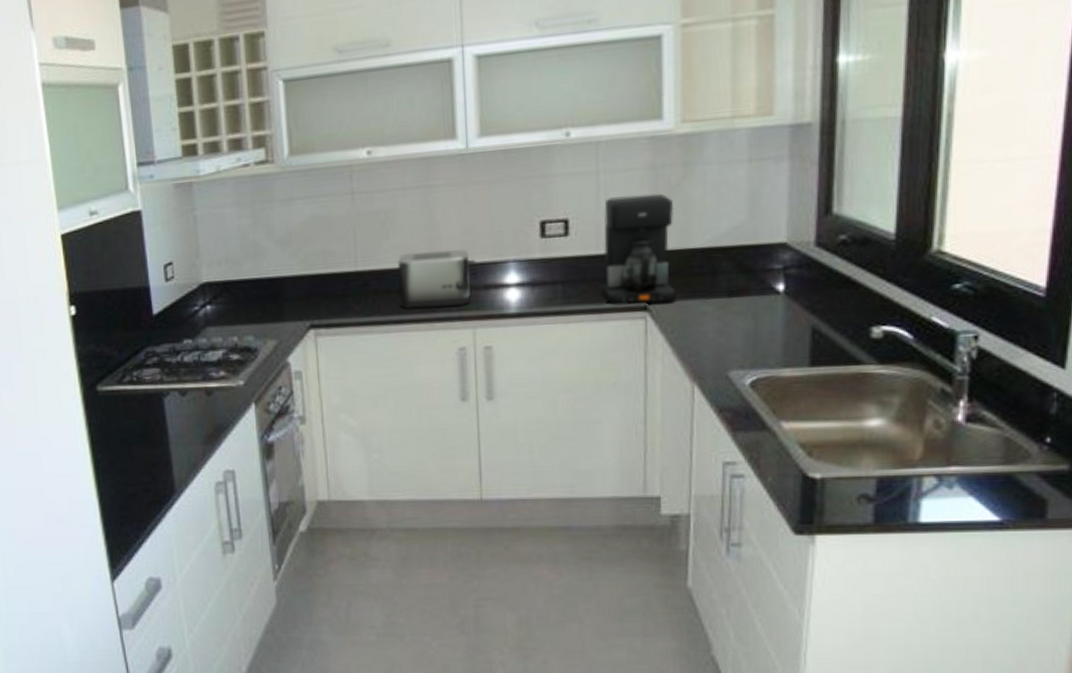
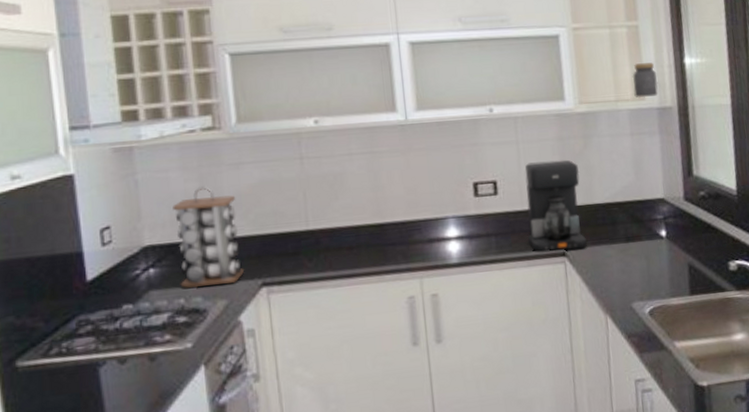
spice rack: none [228,223,293,327] -> present [172,186,244,288]
toaster: present [397,249,476,309] -> none [347,208,420,263]
jar: none [758,64,795,113] -> present [632,62,658,98]

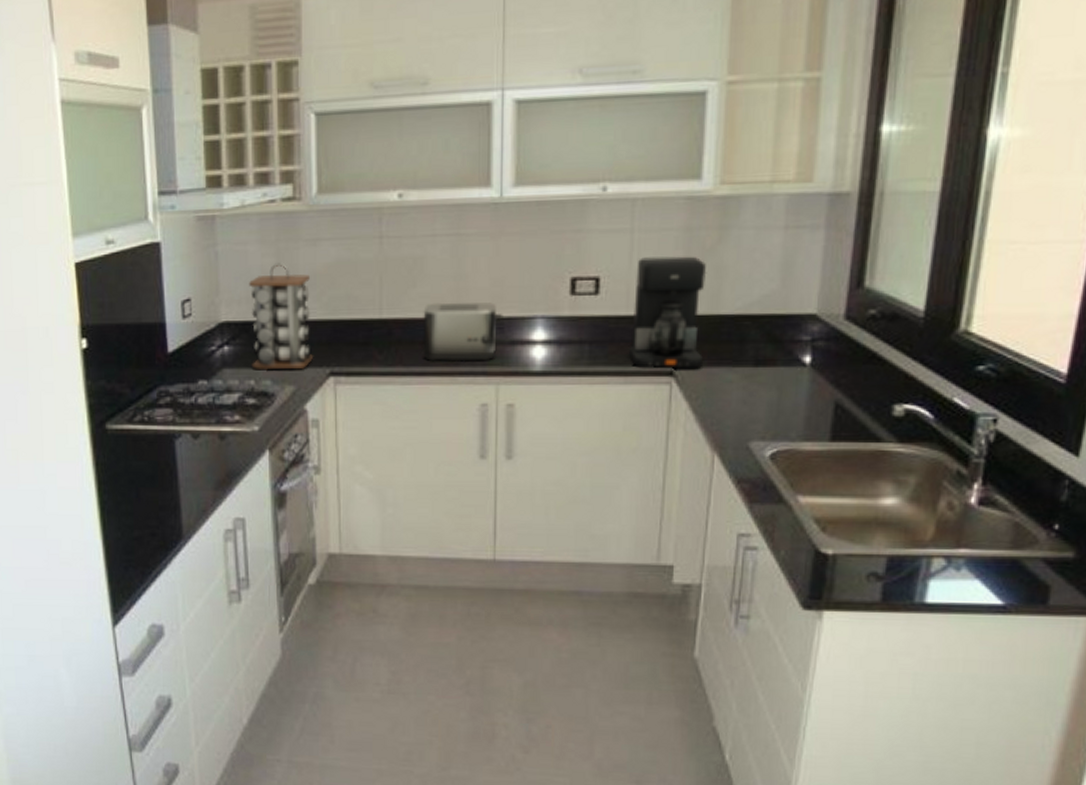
toaster: none [347,208,420,263] -> present [421,302,503,362]
jar: present [632,62,658,98] -> none [799,130,837,179]

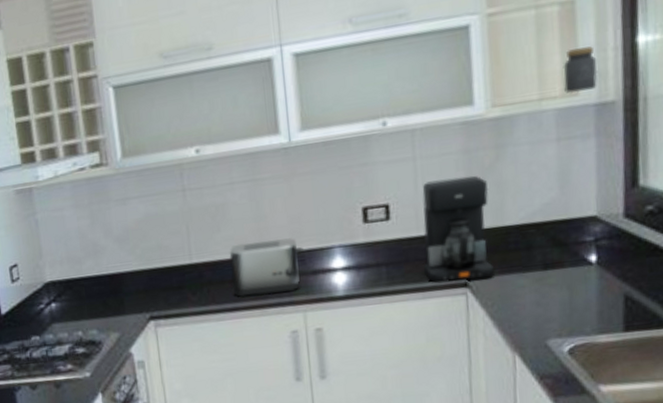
spice rack: present [249,262,313,370] -> none [68,223,133,321]
jar: none [799,130,837,179] -> present [563,46,598,94]

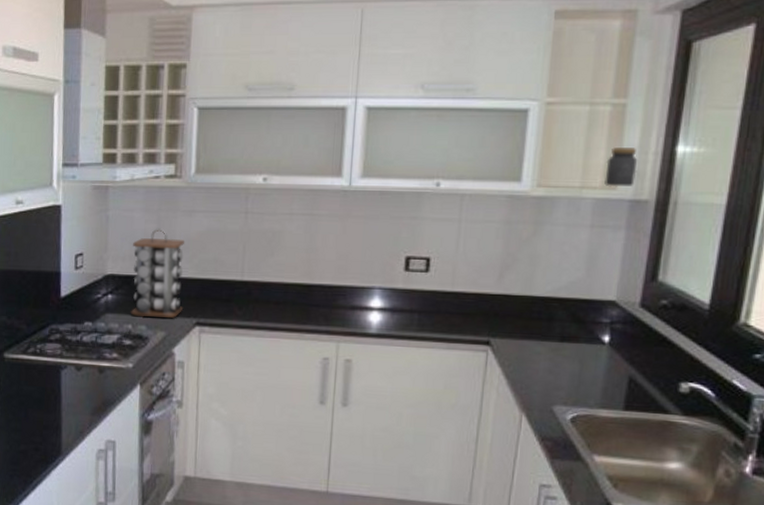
spice rack: none [68,223,133,321] -> present [130,228,185,318]
toaster: present [229,238,304,297] -> none [275,270,346,322]
coffee maker: present [422,175,494,284] -> none [452,244,523,340]

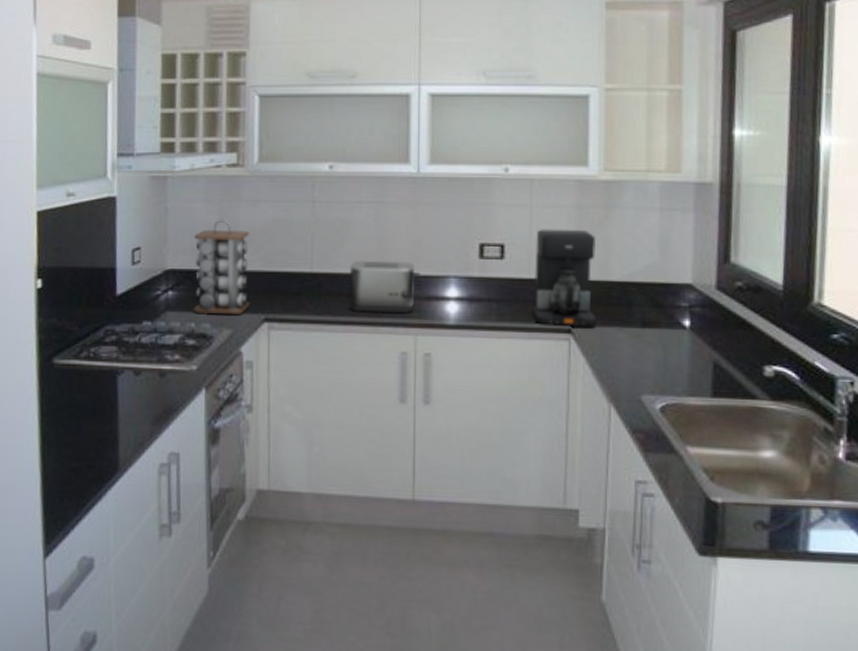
toaster: none [275,270,346,322] -> present [348,260,421,314]
coffee maker: none [452,244,523,340] -> present [532,229,597,328]
jar: present [604,147,638,187] -> none [668,132,699,170]

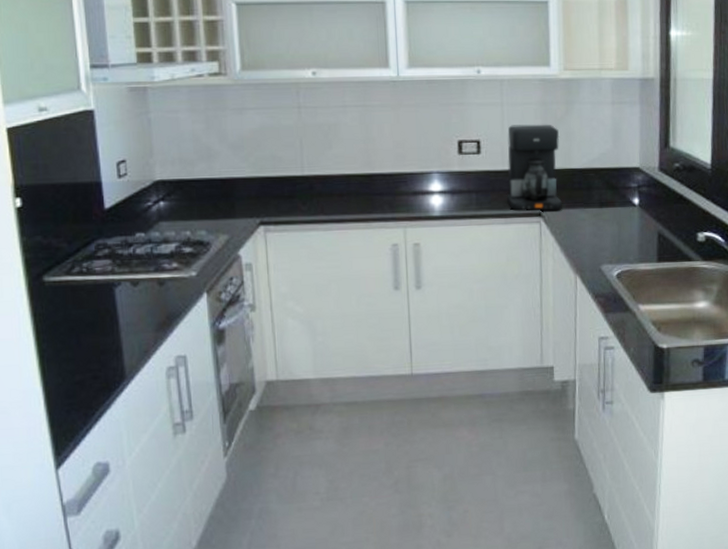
spice rack: present [193,219,250,315] -> none [181,128,244,222]
toaster: present [348,260,421,314] -> none [339,161,406,210]

